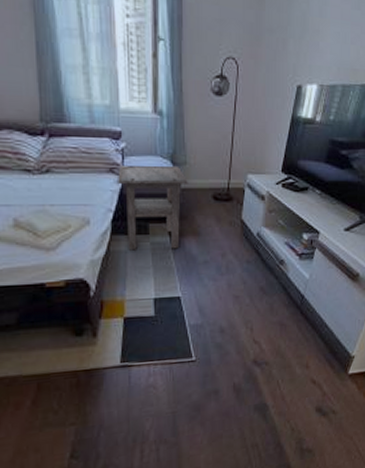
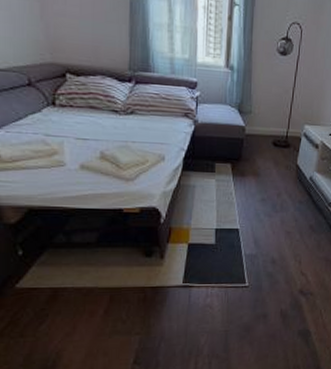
side table: present [118,165,188,251] -> none [191,111,252,187]

